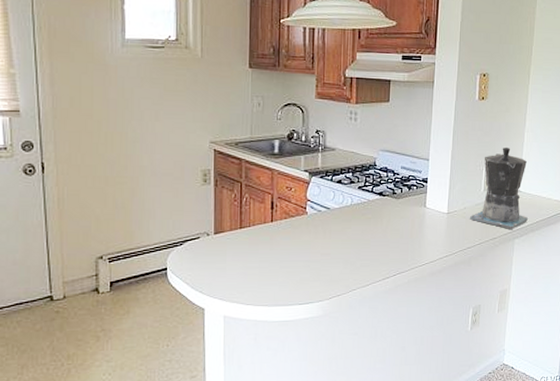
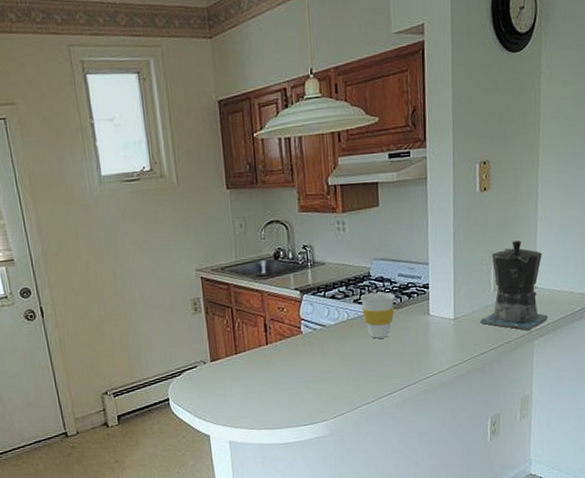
cup: none [365,181,397,225] -> present [360,292,395,339]

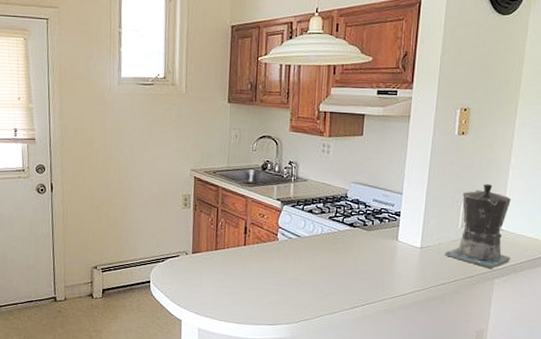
cup: present [360,292,395,339] -> none [335,212,368,256]

